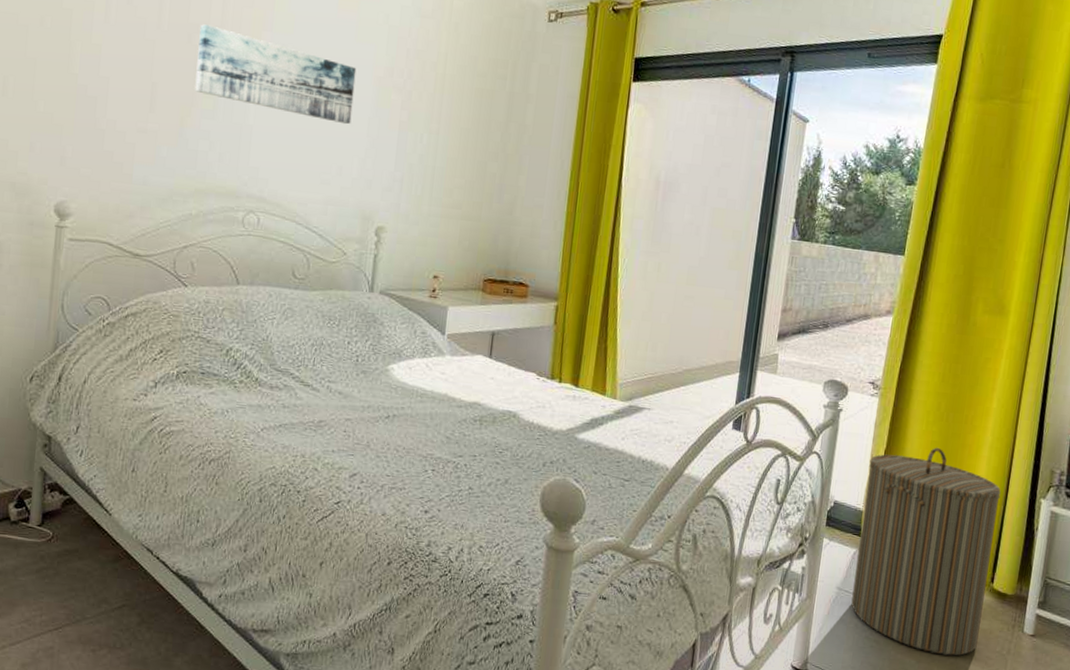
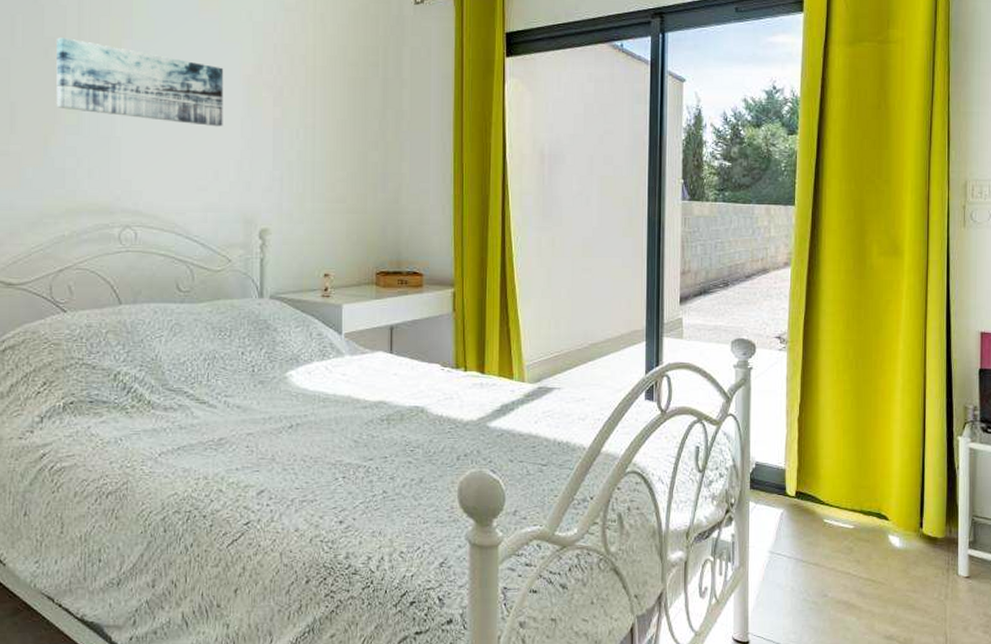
laundry hamper: present [851,447,1001,656] -> none [785,395,918,608]

